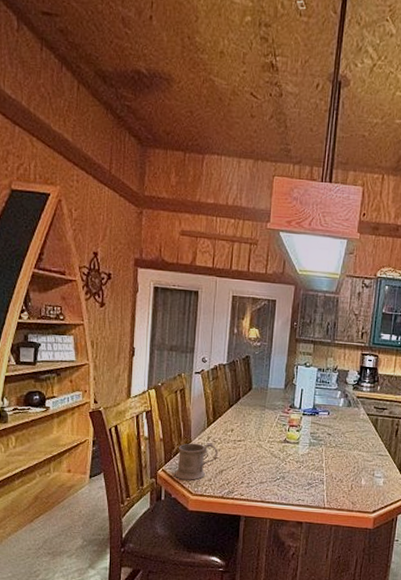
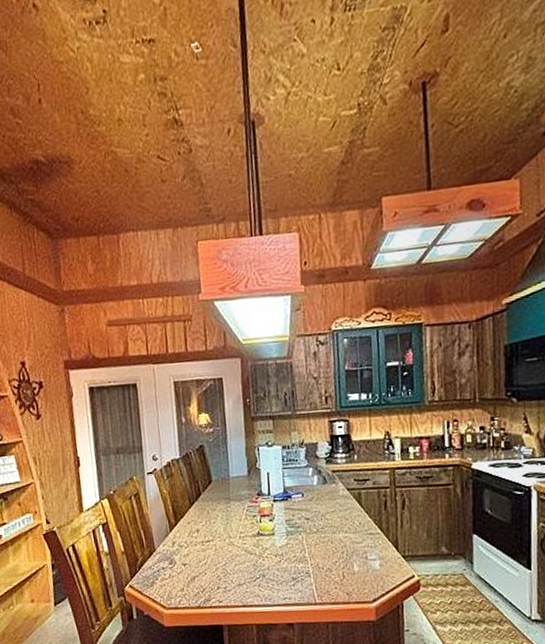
mug: present [175,443,218,480] -> none [143,548,186,594]

